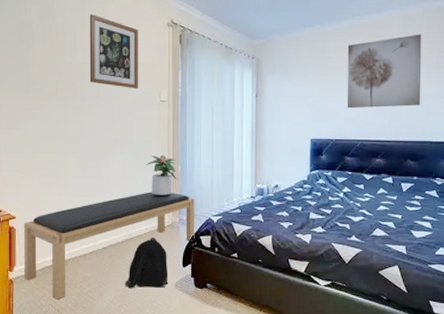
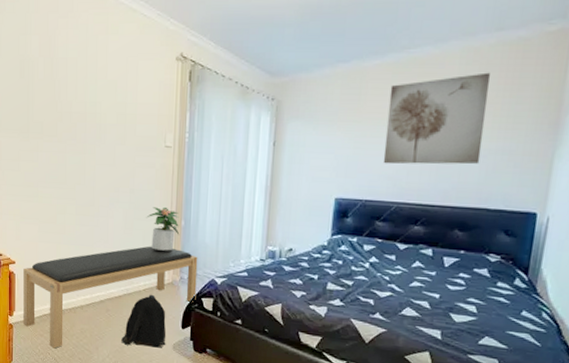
wall art: present [89,14,138,89] -> none [90,46,144,133]

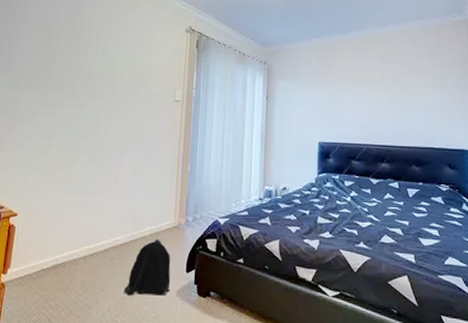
bench: present [23,246,198,349] -> none [17,191,203,307]
potted plant: present [146,206,180,251] -> none [155,153,186,195]
wall art: present [383,72,491,165] -> none [352,47,423,114]

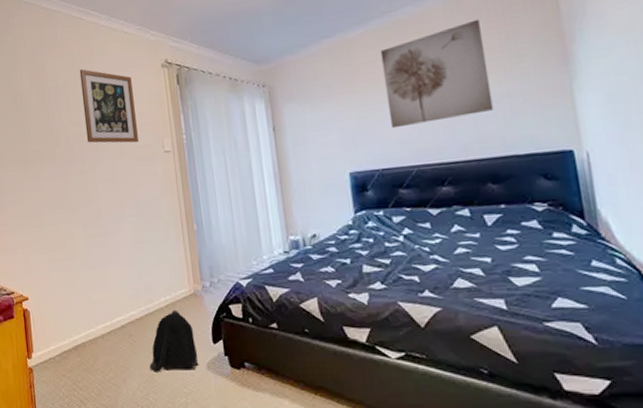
wall art: none [107,19,158,89] -> present [79,69,139,143]
wall art: none [352,47,423,114] -> present [380,19,494,129]

